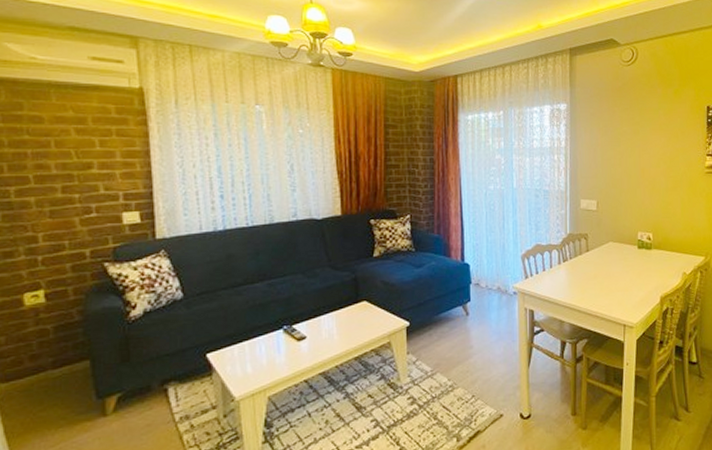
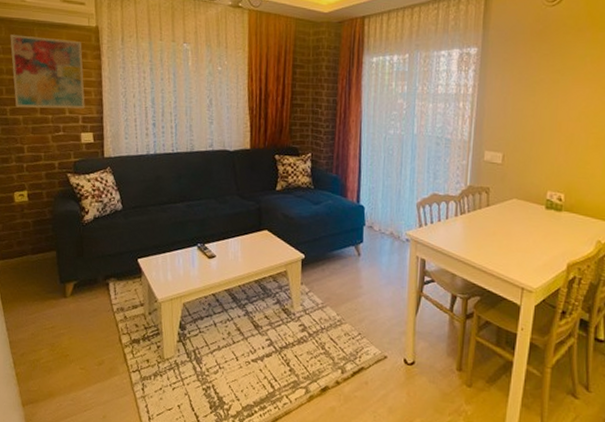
wall art: none [13,99,127,188] -> present [10,35,85,109]

